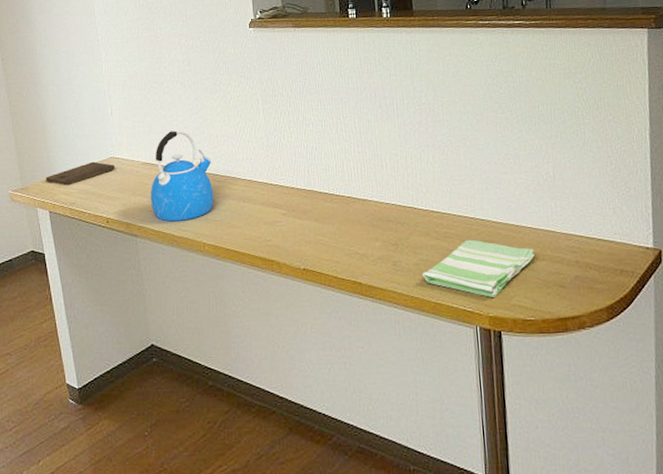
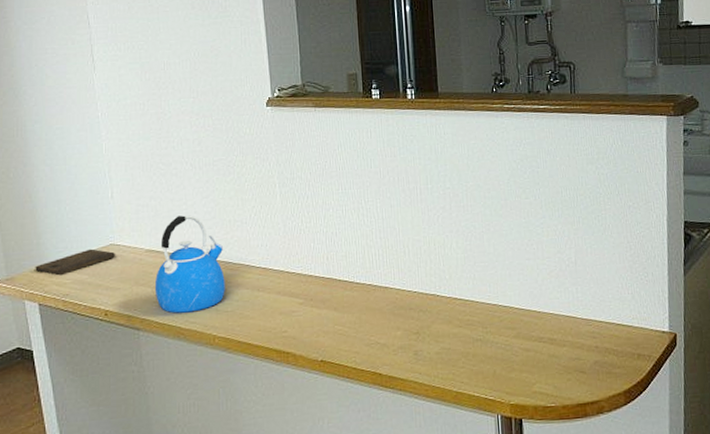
dish towel: present [422,239,534,297] -> none [444,326,556,385]

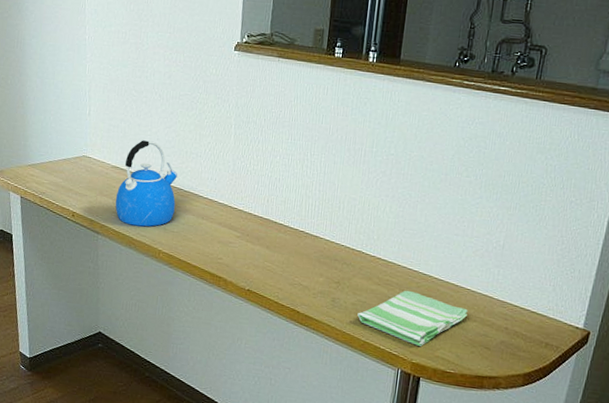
cutting board: present [35,249,115,276] -> none [20,156,86,176]
dish towel: none [444,326,556,385] -> present [357,290,468,346]

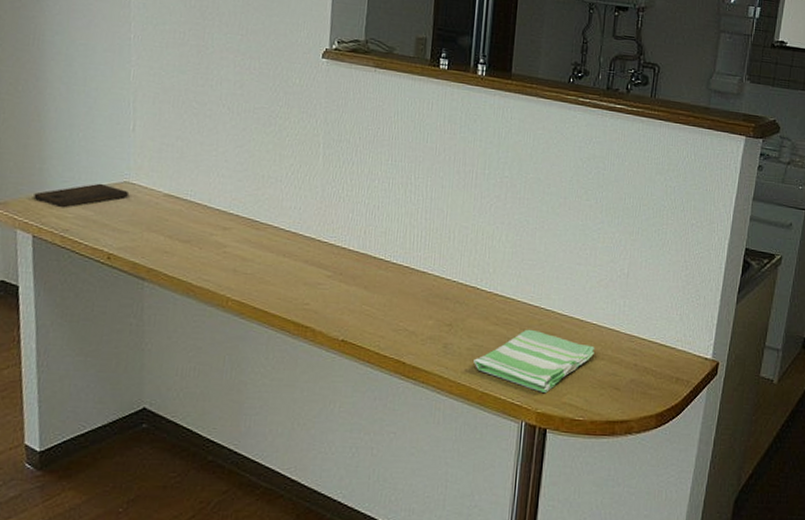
cutting board: none [20,156,86,176] -> present [33,183,128,208]
kettle: present [115,140,178,227] -> none [167,162,252,269]

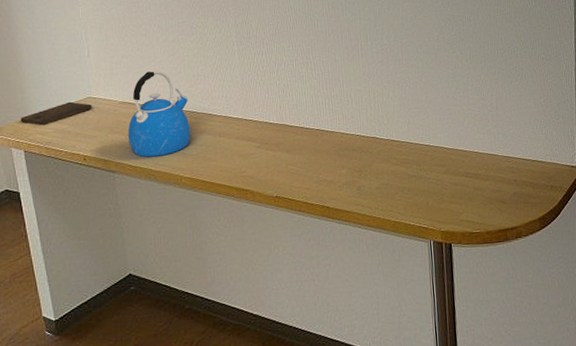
kettle: none [167,162,252,269] -> present [127,71,191,157]
dish towel: present [474,329,595,393] -> none [383,164,480,215]

